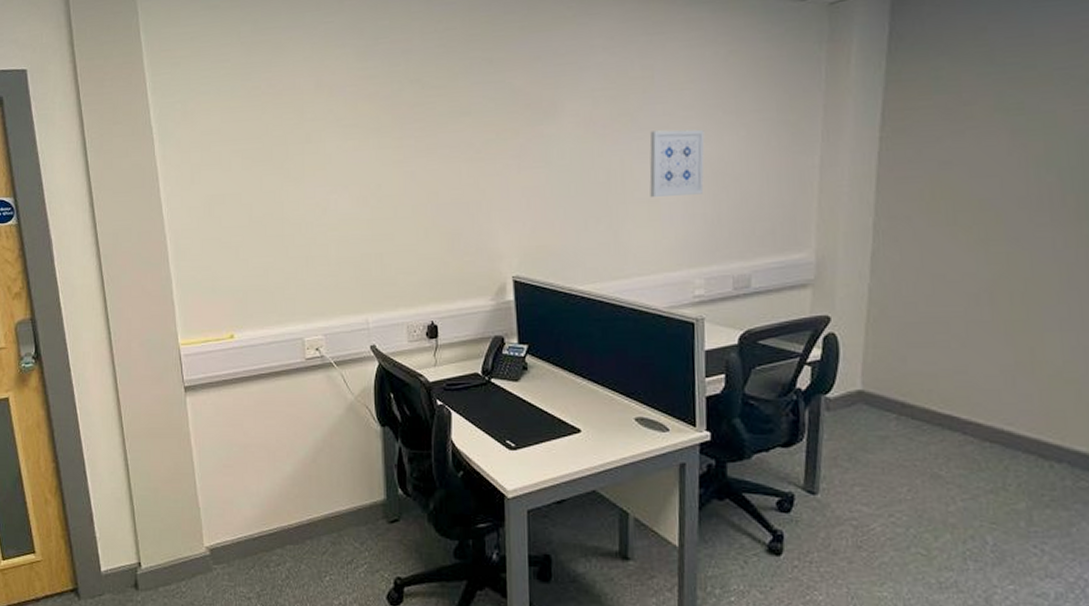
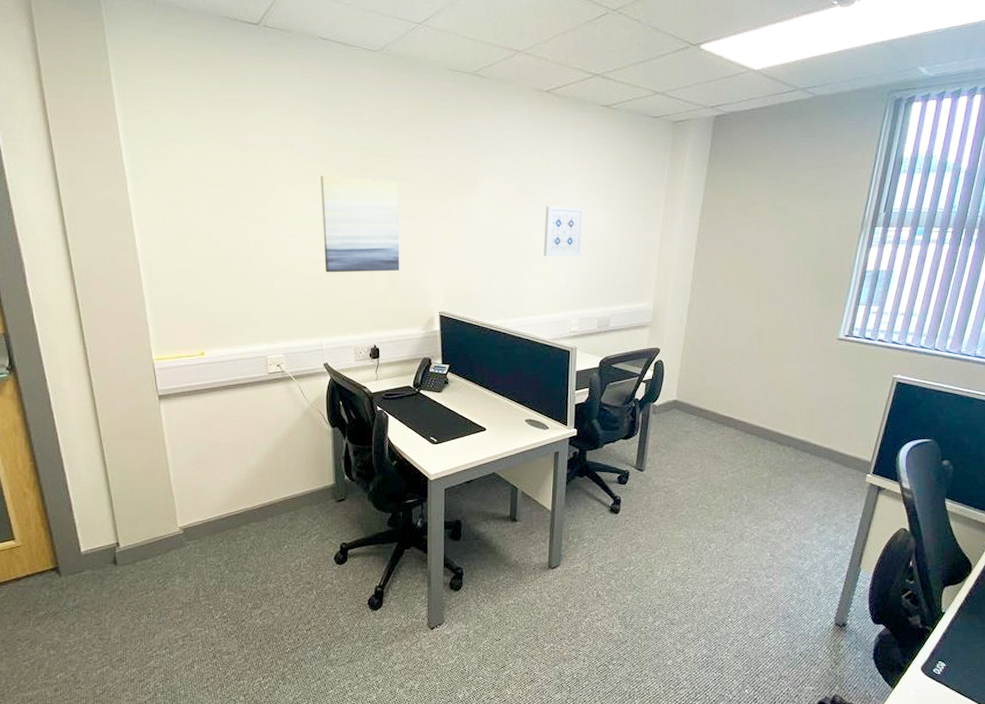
wall art: none [363,116,461,234] -> present [320,175,400,273]

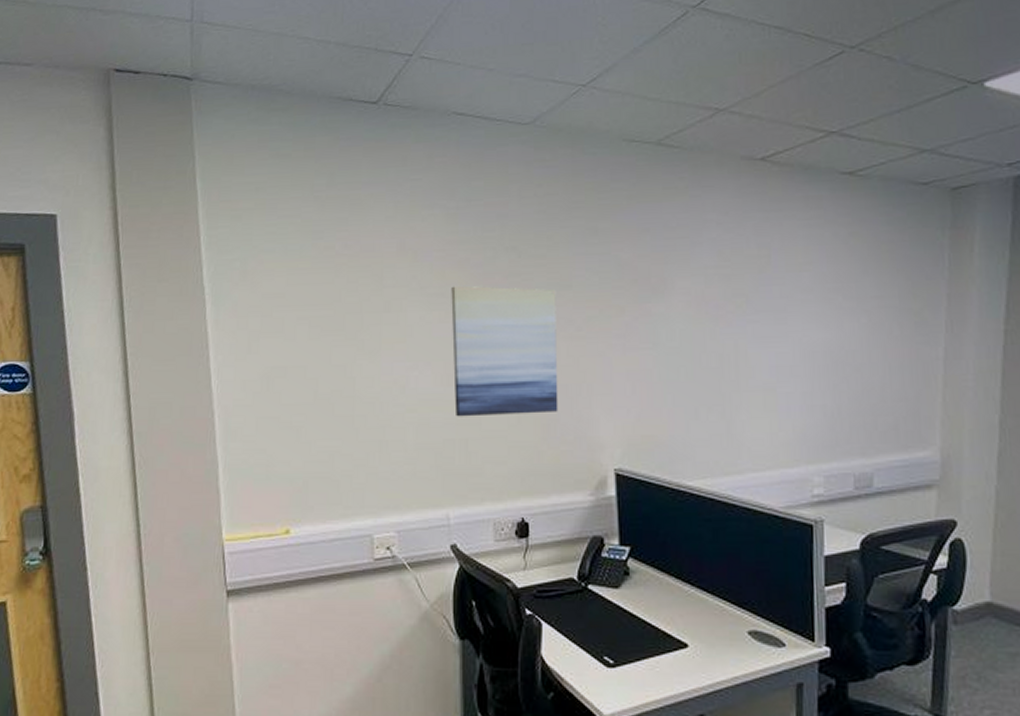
wall art: present [543,206,584,256] -> none [765,313,824,385]

